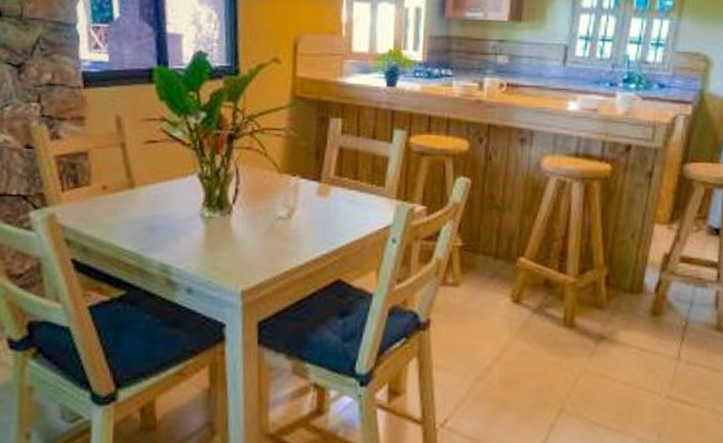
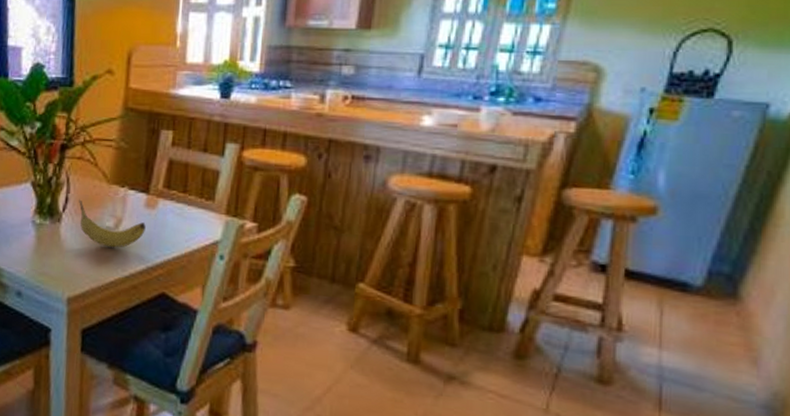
fruit: none [249,190,319,238] -> present [79,199,146,248]

